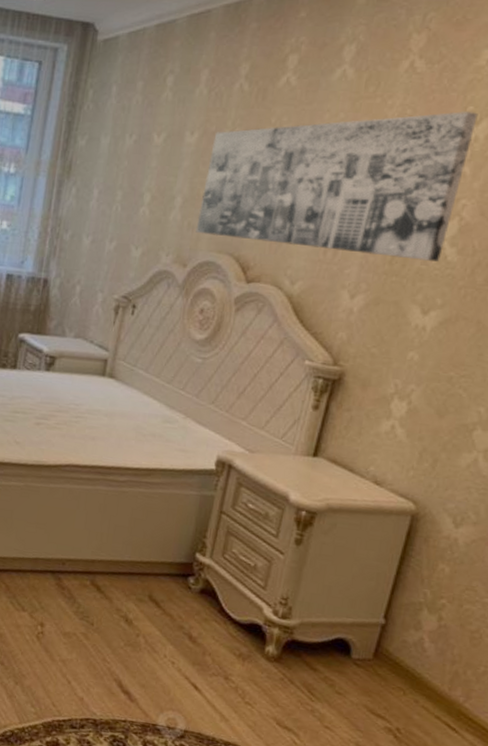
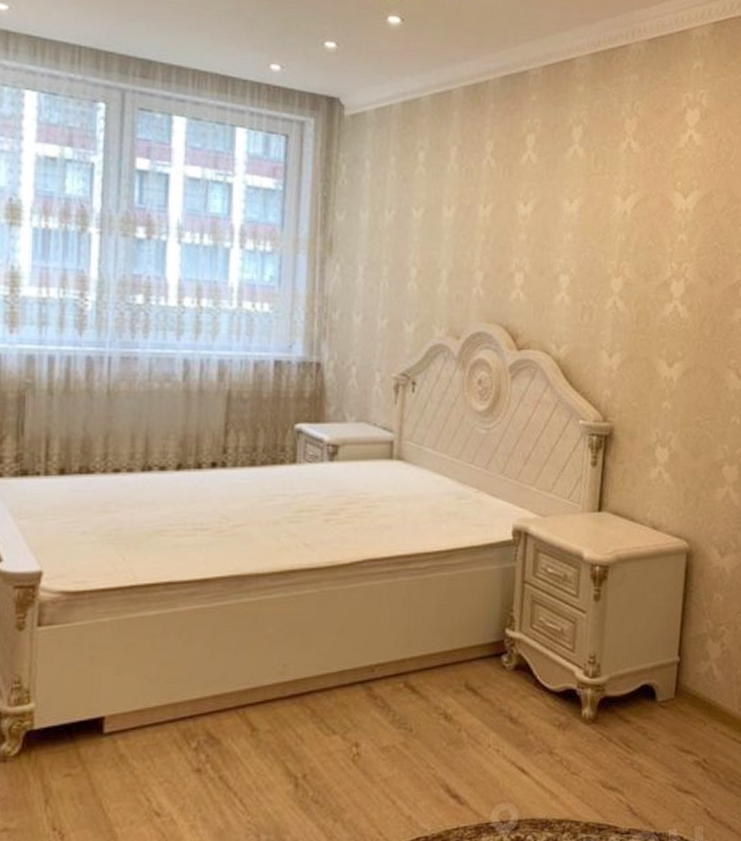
wall art: present [195,111,478,262] -> none [464,187,685,319]

